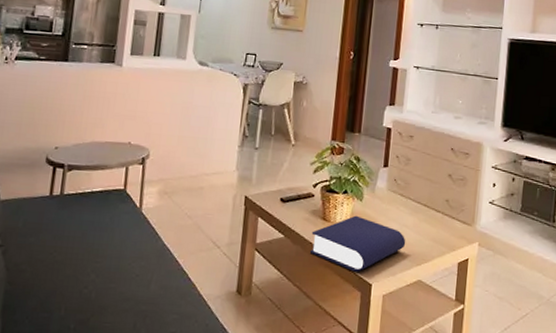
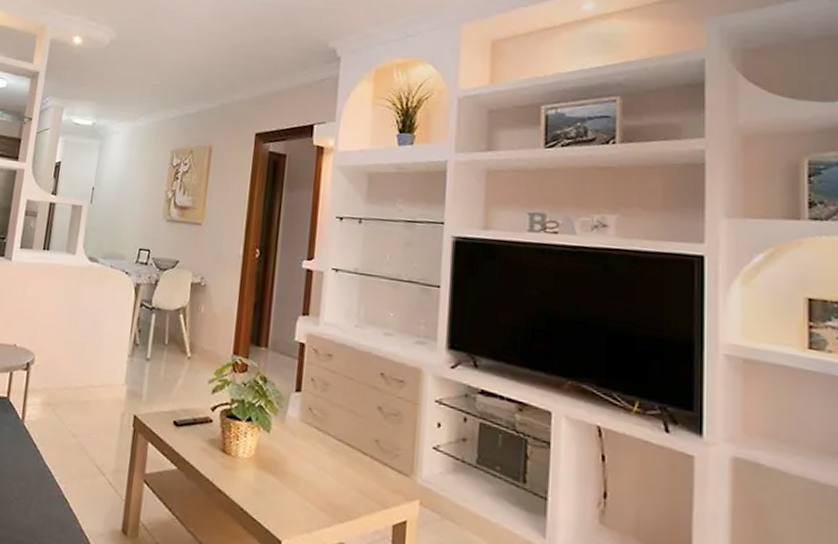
book: present [309,215,406,272] -> none [206,449,325,523]

